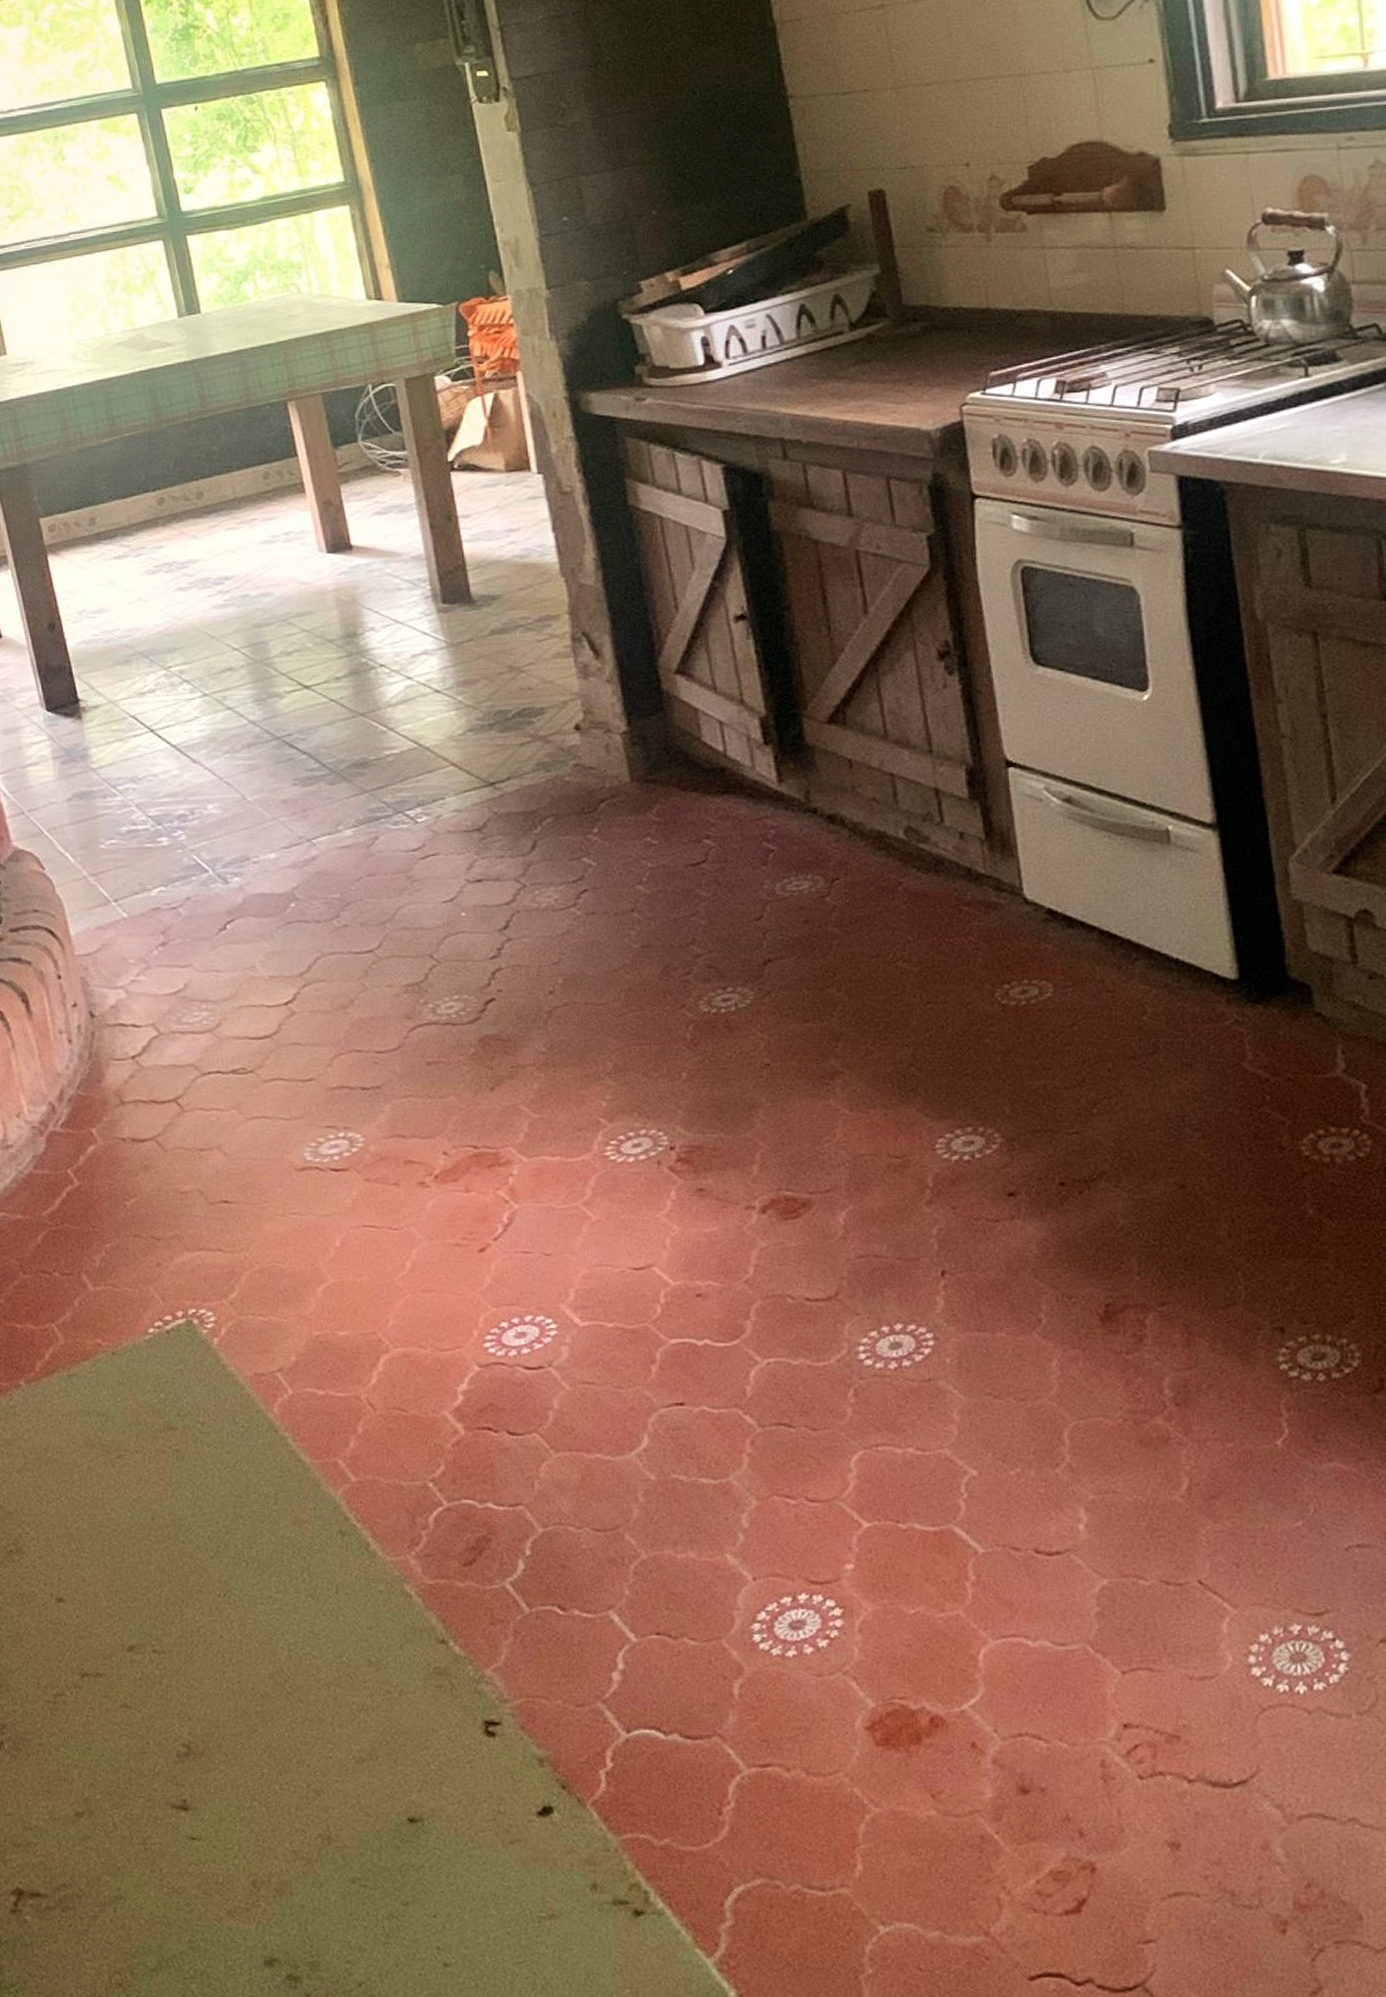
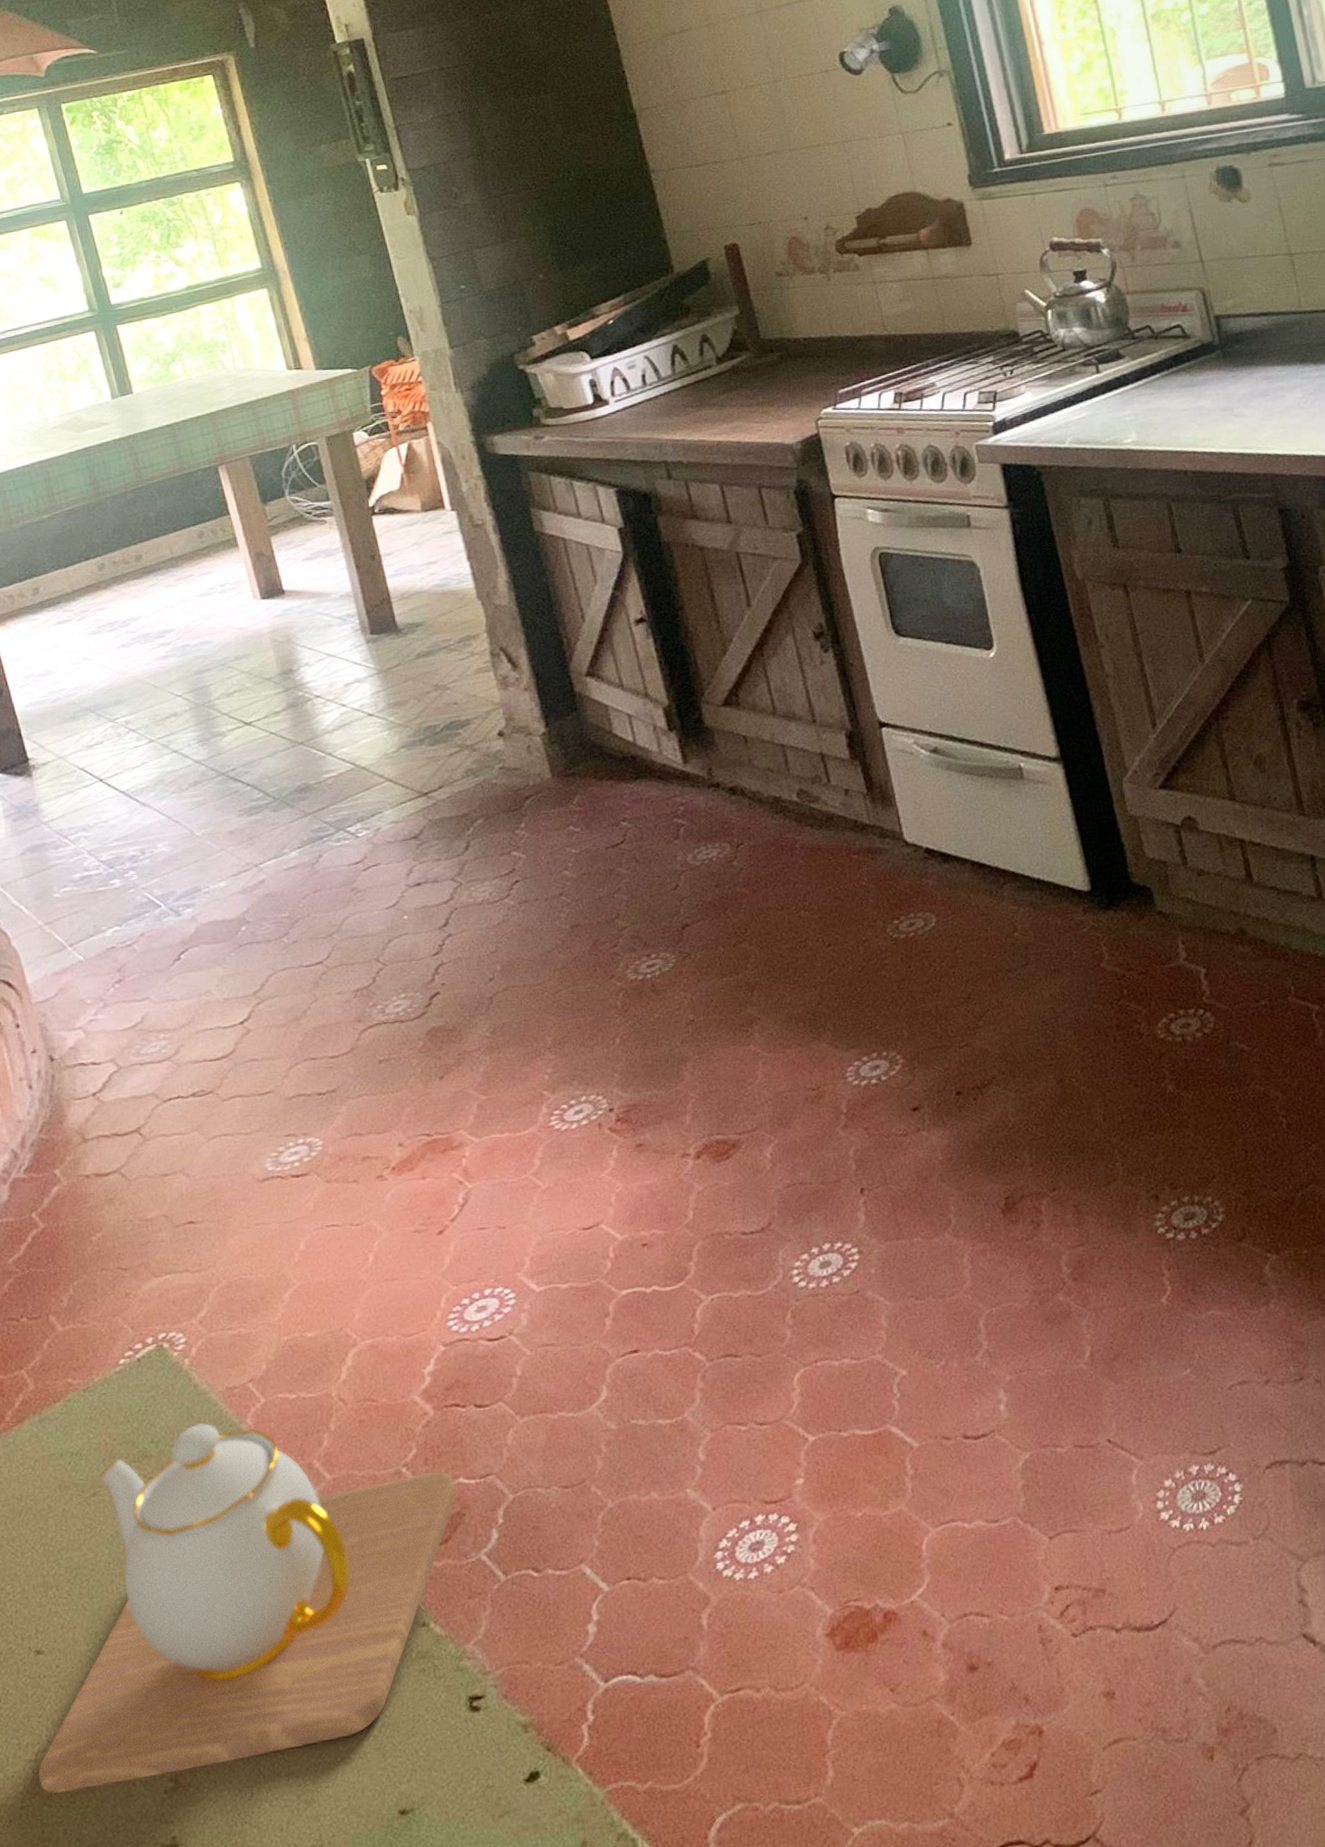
teapot: none [55,1405,485,1740] -> present [37,1423,458,1795]

